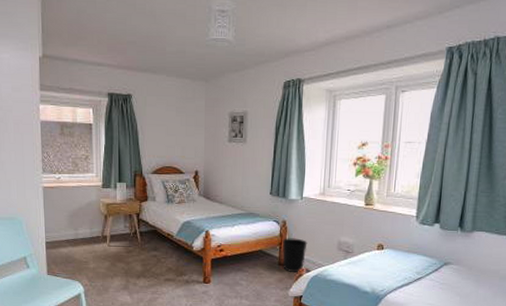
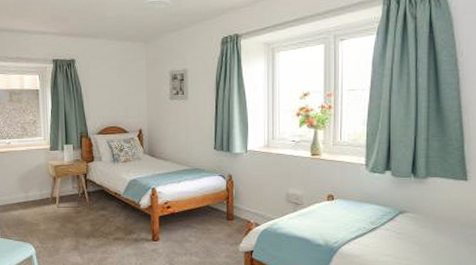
wastebasket: present [282,238,308,272] -> none [229,192,255,226]

